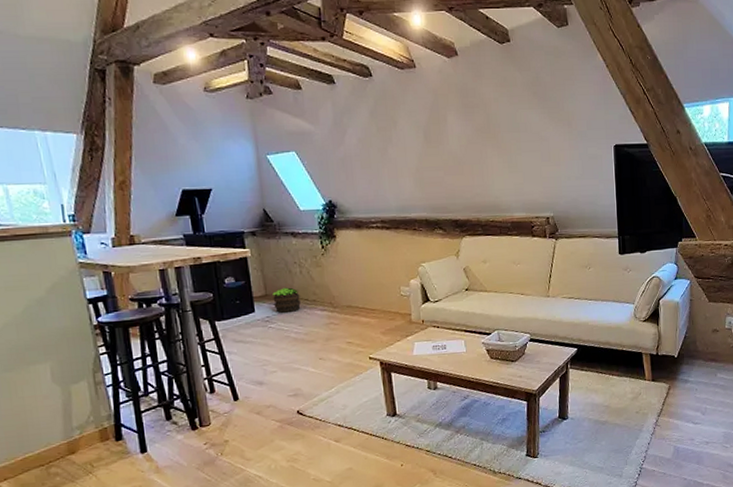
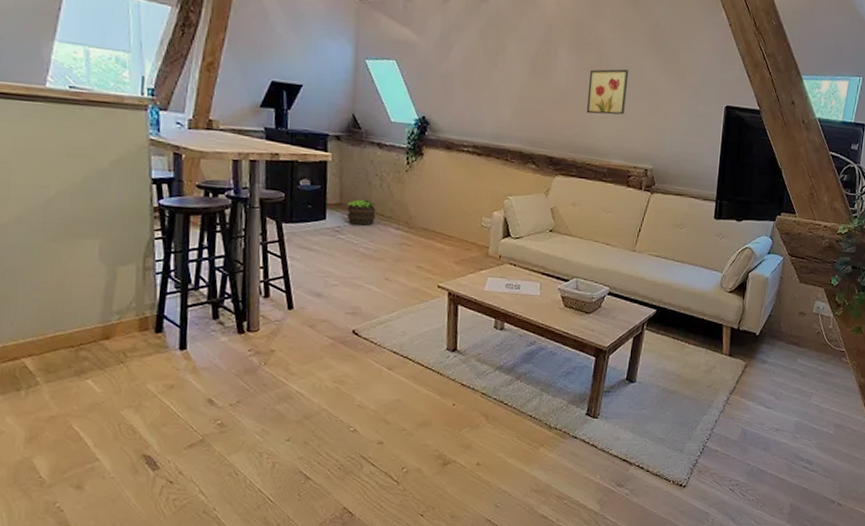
wall art: none [480,125,519,173] -> present [586,69,629,115]

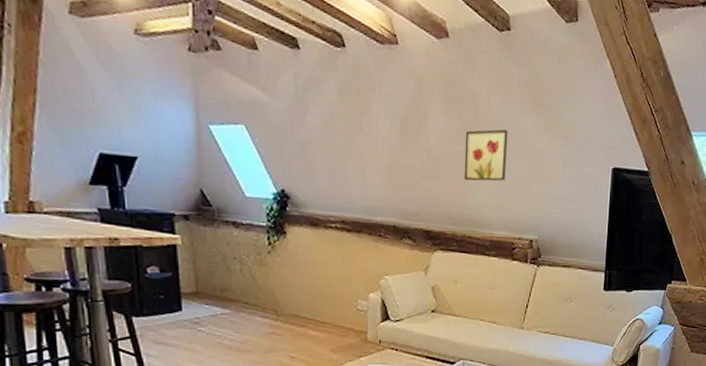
potted plant: present [347,199,376,226] -> none [205,286,238,315]

